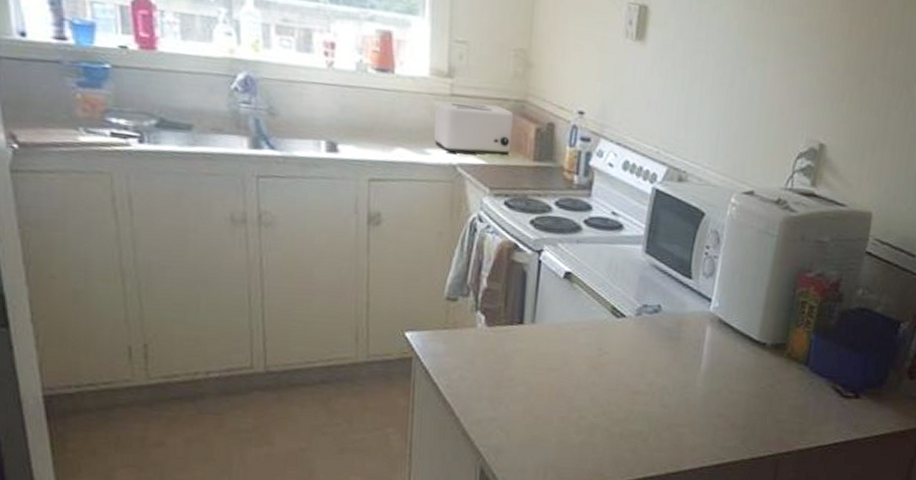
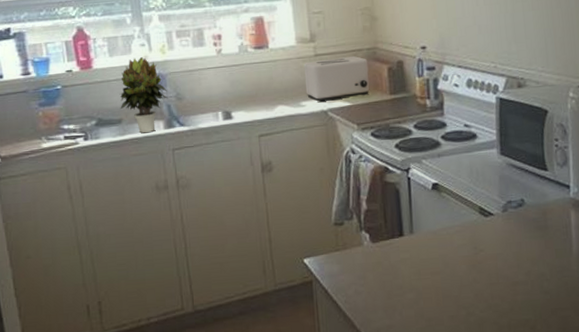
potted plant: none [191,48,258,150] -> present [119,56,169,134]

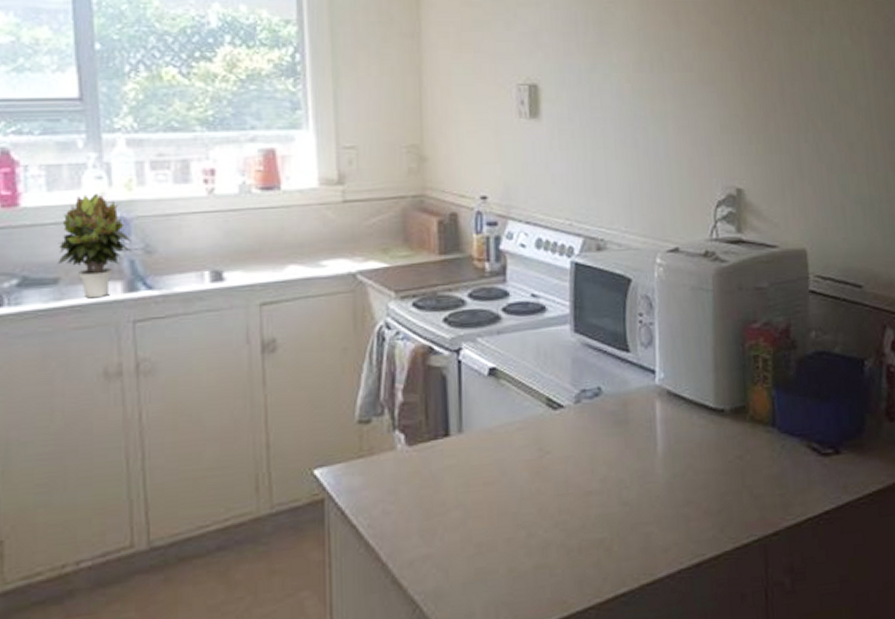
toaster: present [303,55,370,102] -> none [327,204,414,261]

